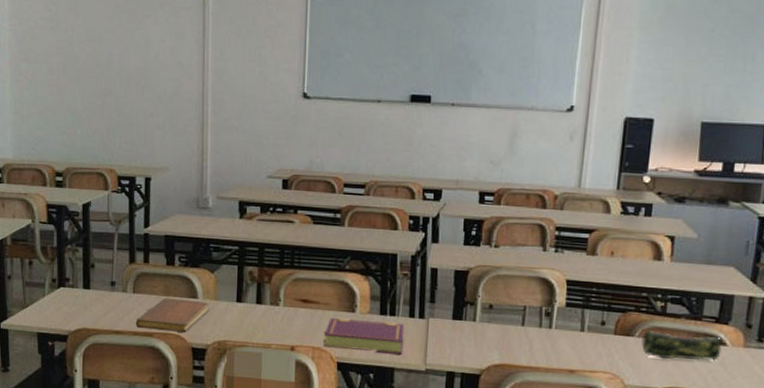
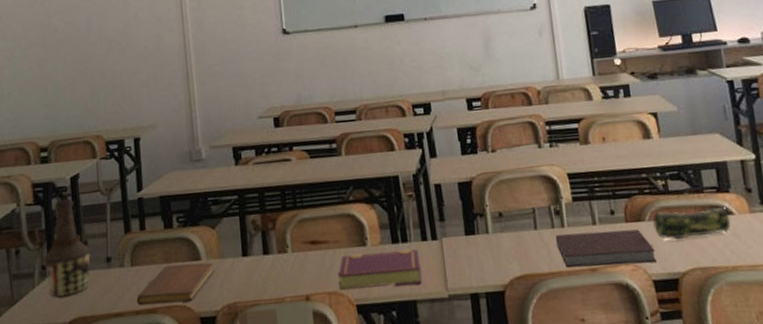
bottle: none [54,222,97,310] -> present [43,198,90,298]
notebook: none [540,333,637,376] -> present [556,229,657,268]

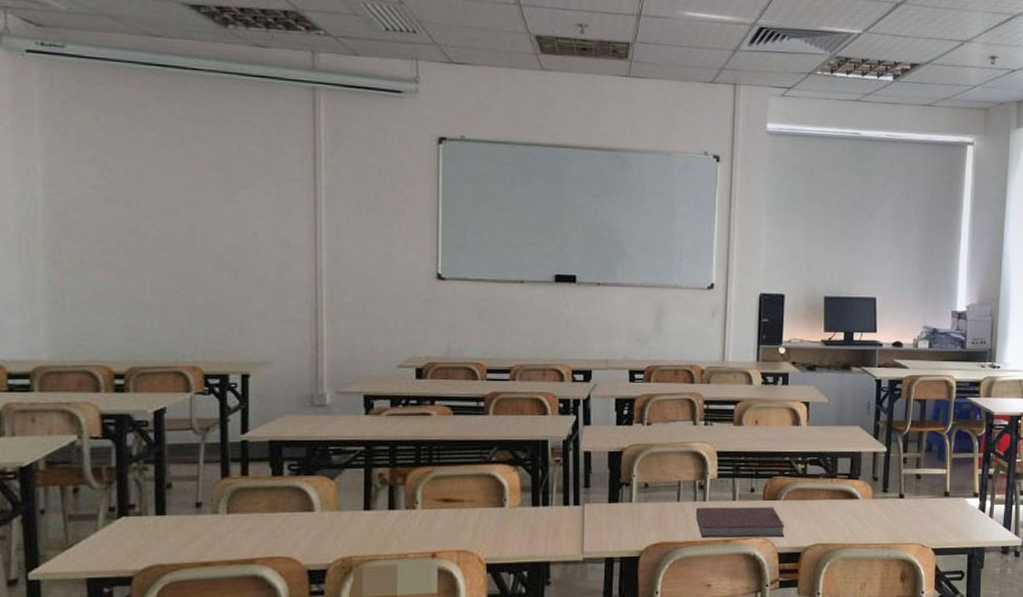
bottle: present [43,198,90,298] -> none [111,434,175,544]
notebook: present [136,262,216,305] -> none [230,514,331,555]
book: present [338,249,422,290] -> none [470,512,559,549]
pencil case: present [652,206,731,239] -> none [787,491,855,518]

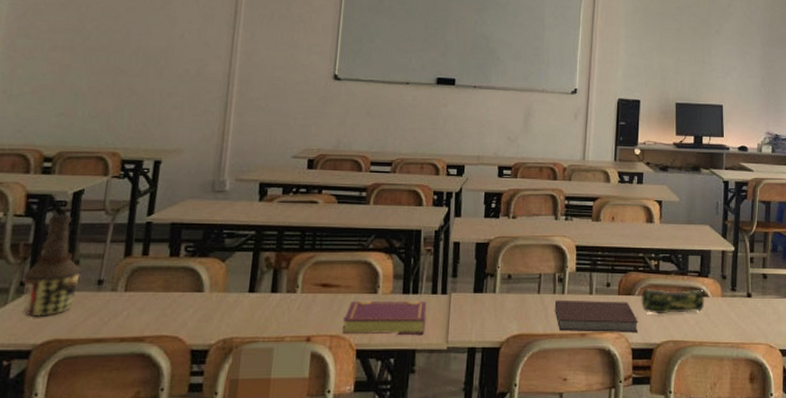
bottle: none [111,434,175,544] -> present [23,213,81,318]
book: none [470,512,559,549] -> present [343,300,427,335]
pencil case: none [787,491,855,518] -> present [641,289,705,313]

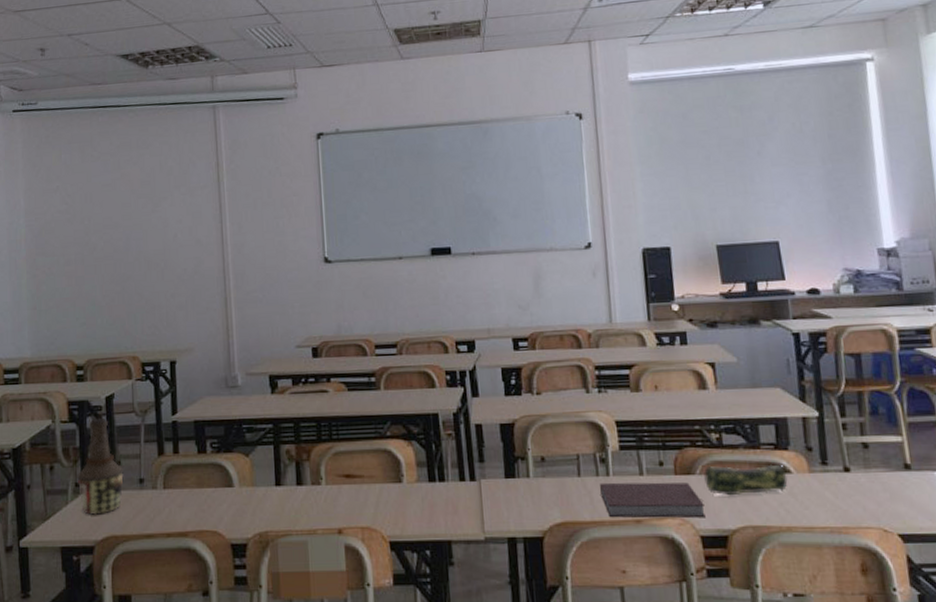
book: present [343,300,427,335] -> none [372,488,458,526]

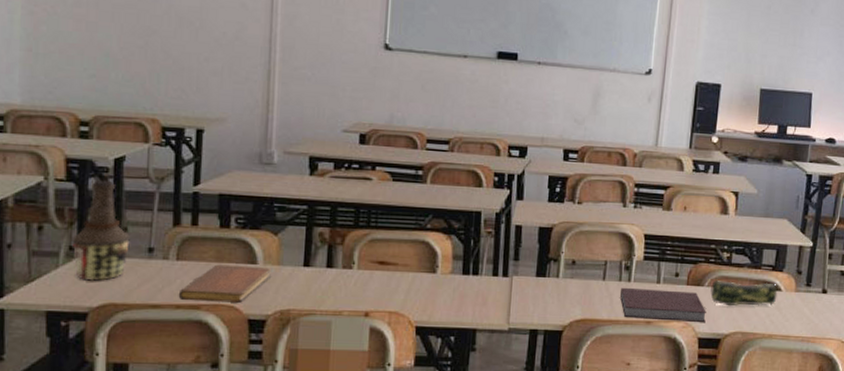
notebook: none [168,489,248,529] -> present [178,264,273,303]

